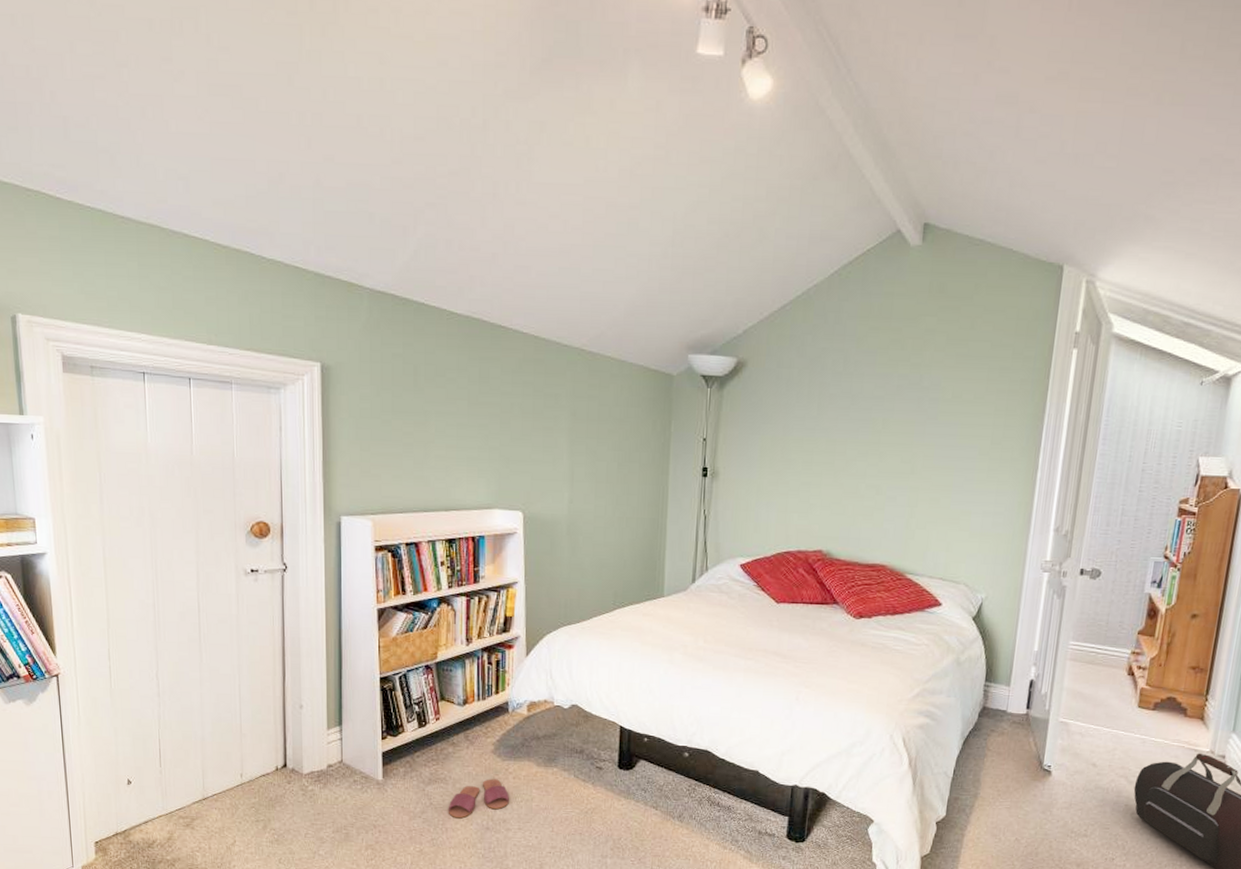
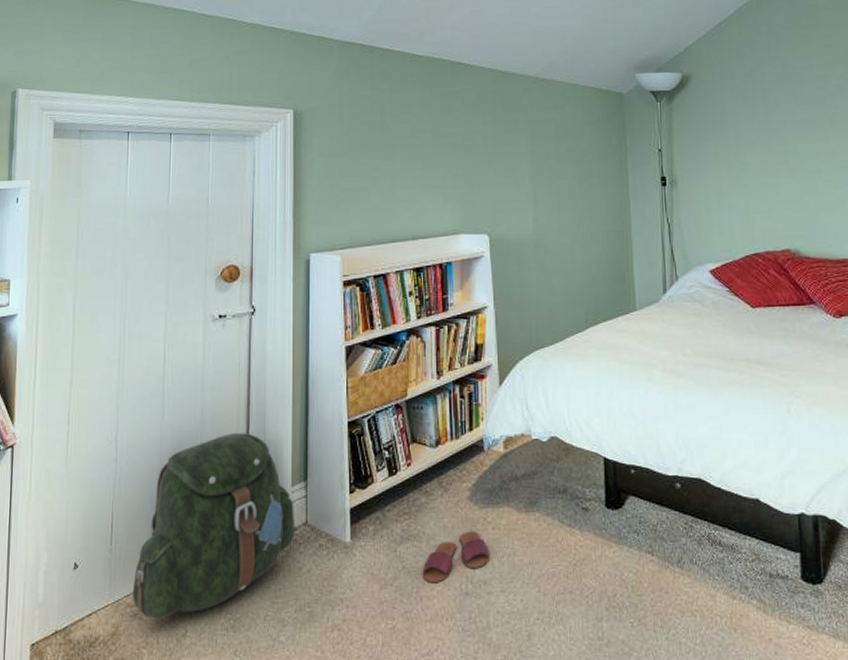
backpack: none [183,679,332,830] -> present [132,433,295,619]

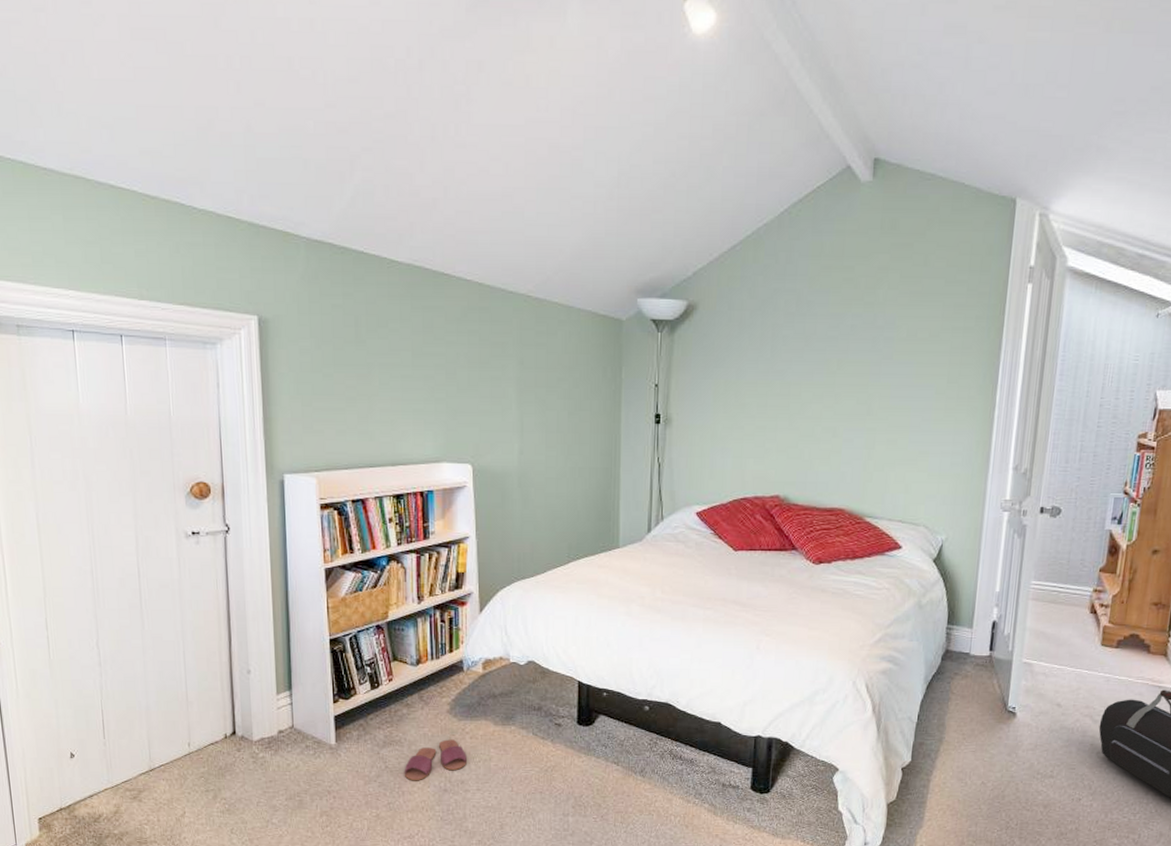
backpack: present [132,433,295,619] -> none [129,645,283,801]

